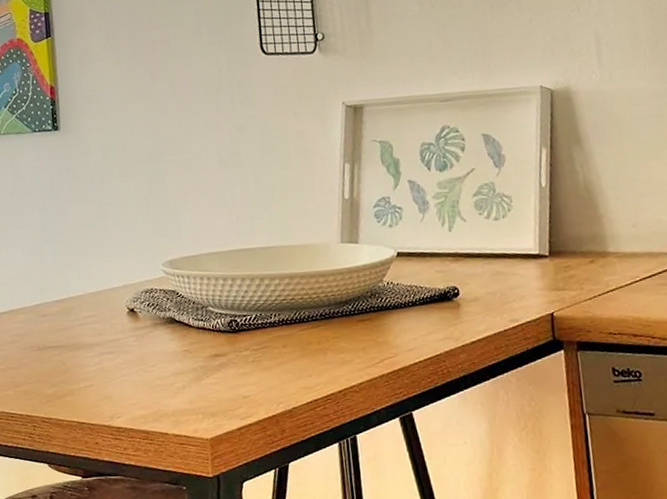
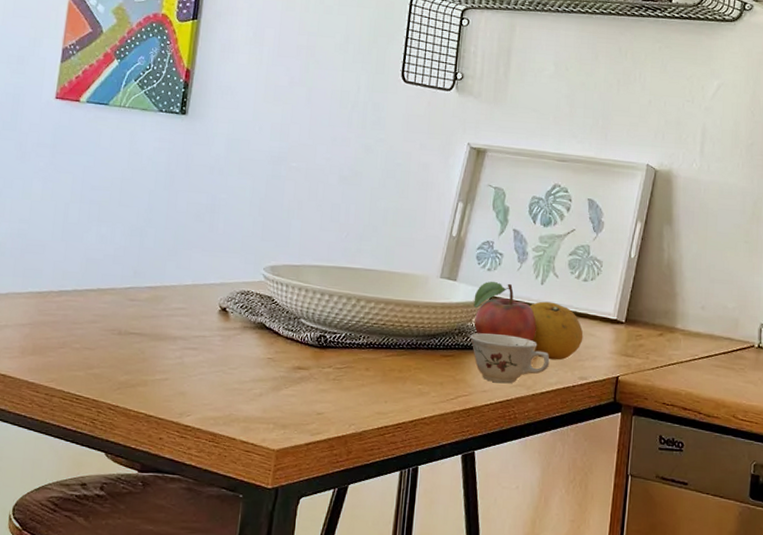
fruit: none [380,236,454,293] -> present [473,281,537,342]
teacup: none [384,288,475,340] -> present [470,333,550,384]
fruit: none [441,247,506,307] -> present [529,301,584,361]

